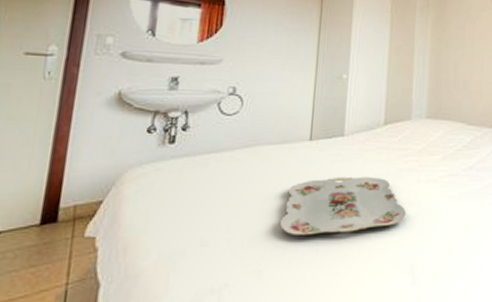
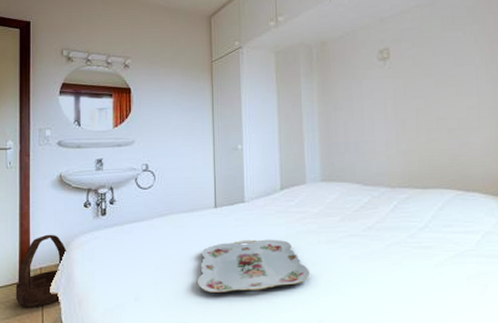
basket: none [31,163,116,256] -> present [15,234,67,308]

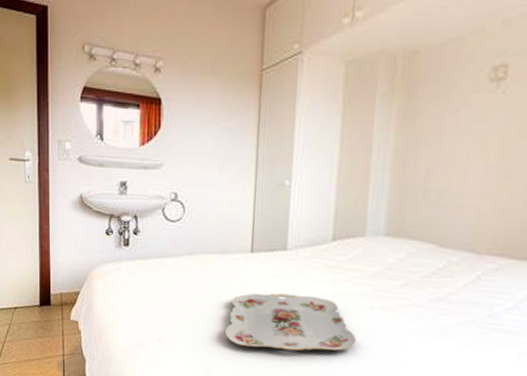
basket: present [15,234,67,308] -> none [36,259,87,333]

